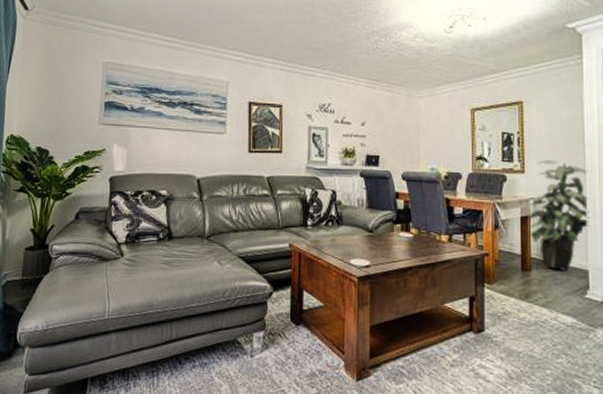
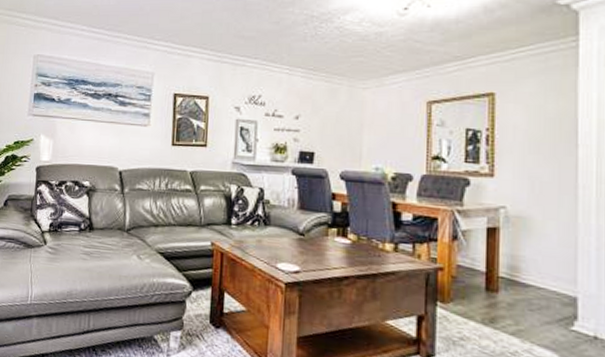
indoor plant: present [528,160,590,270] -> none [496,162,582,295]

